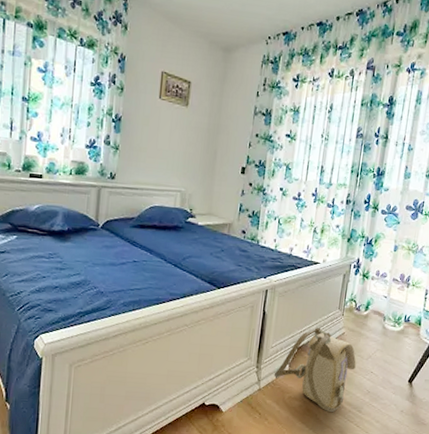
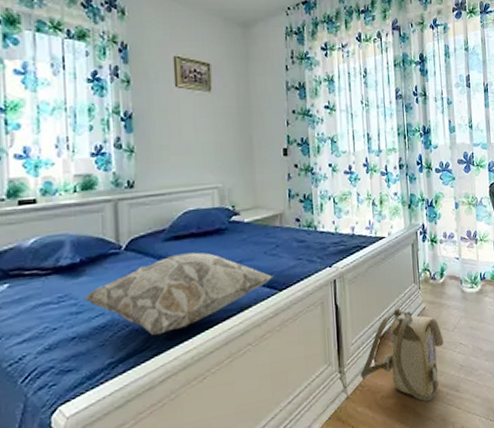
decorative pillow: none [67,239,215,301] -> present [83,252,273,336]

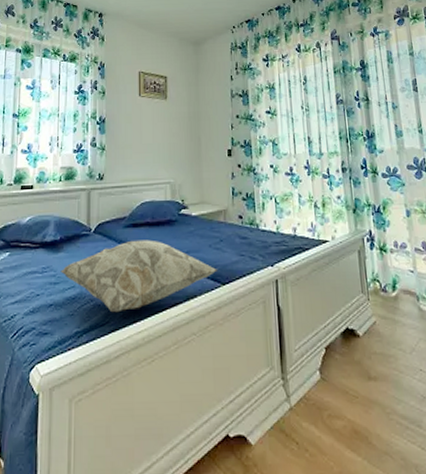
backpack: present [360,309,444,402] -> none [304,319,400,431]

